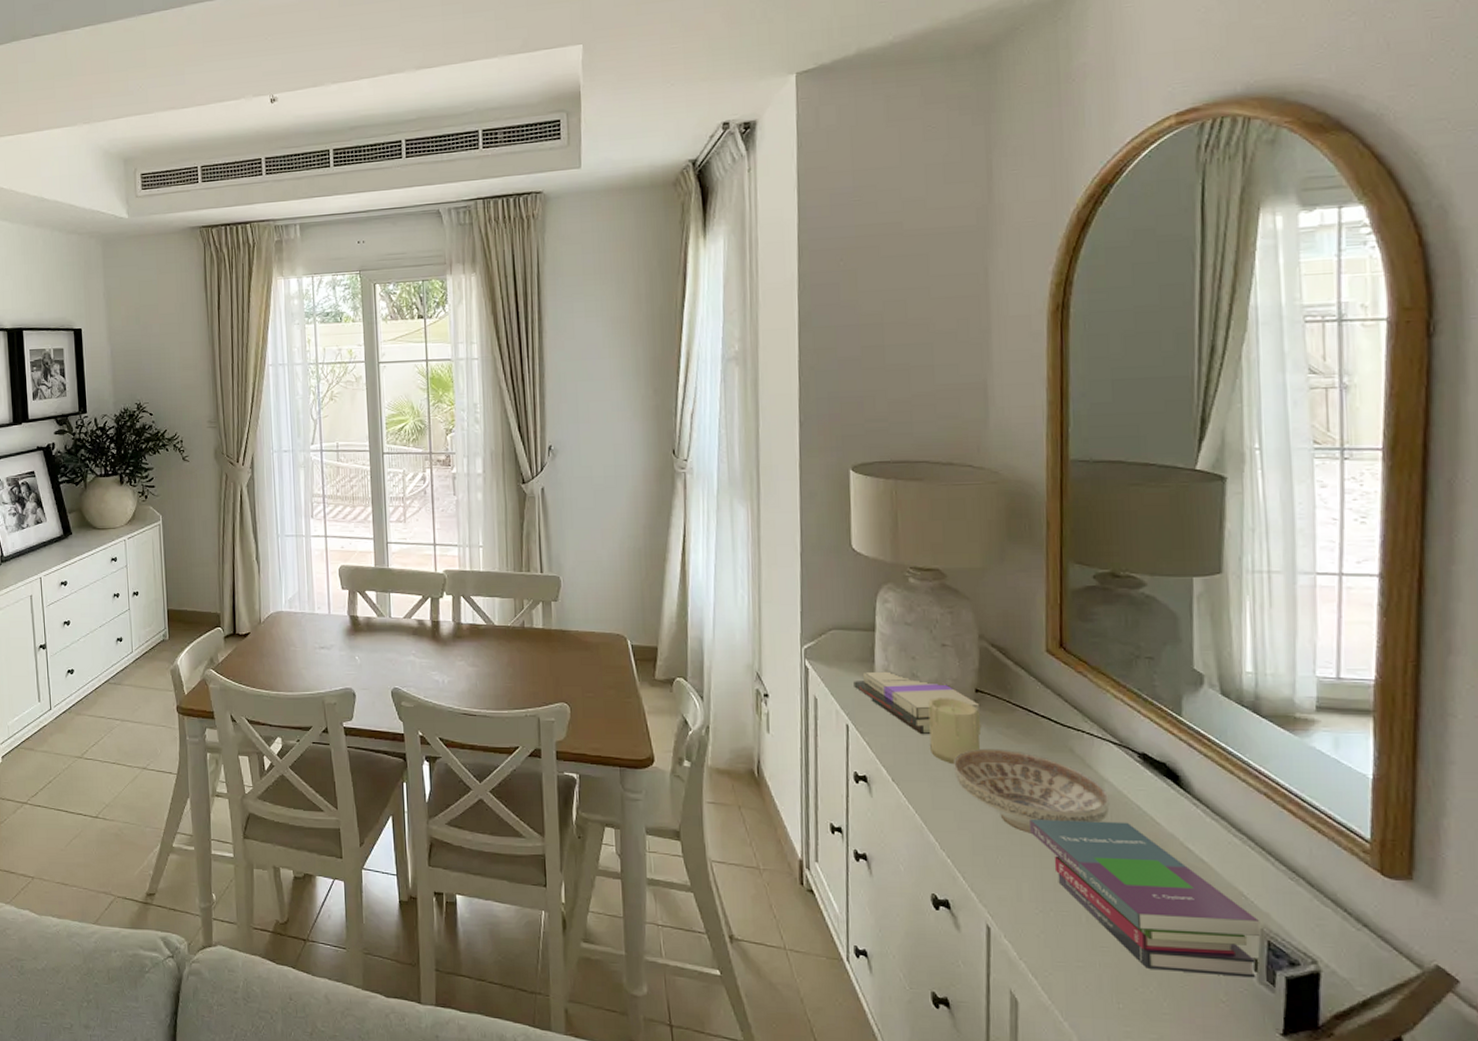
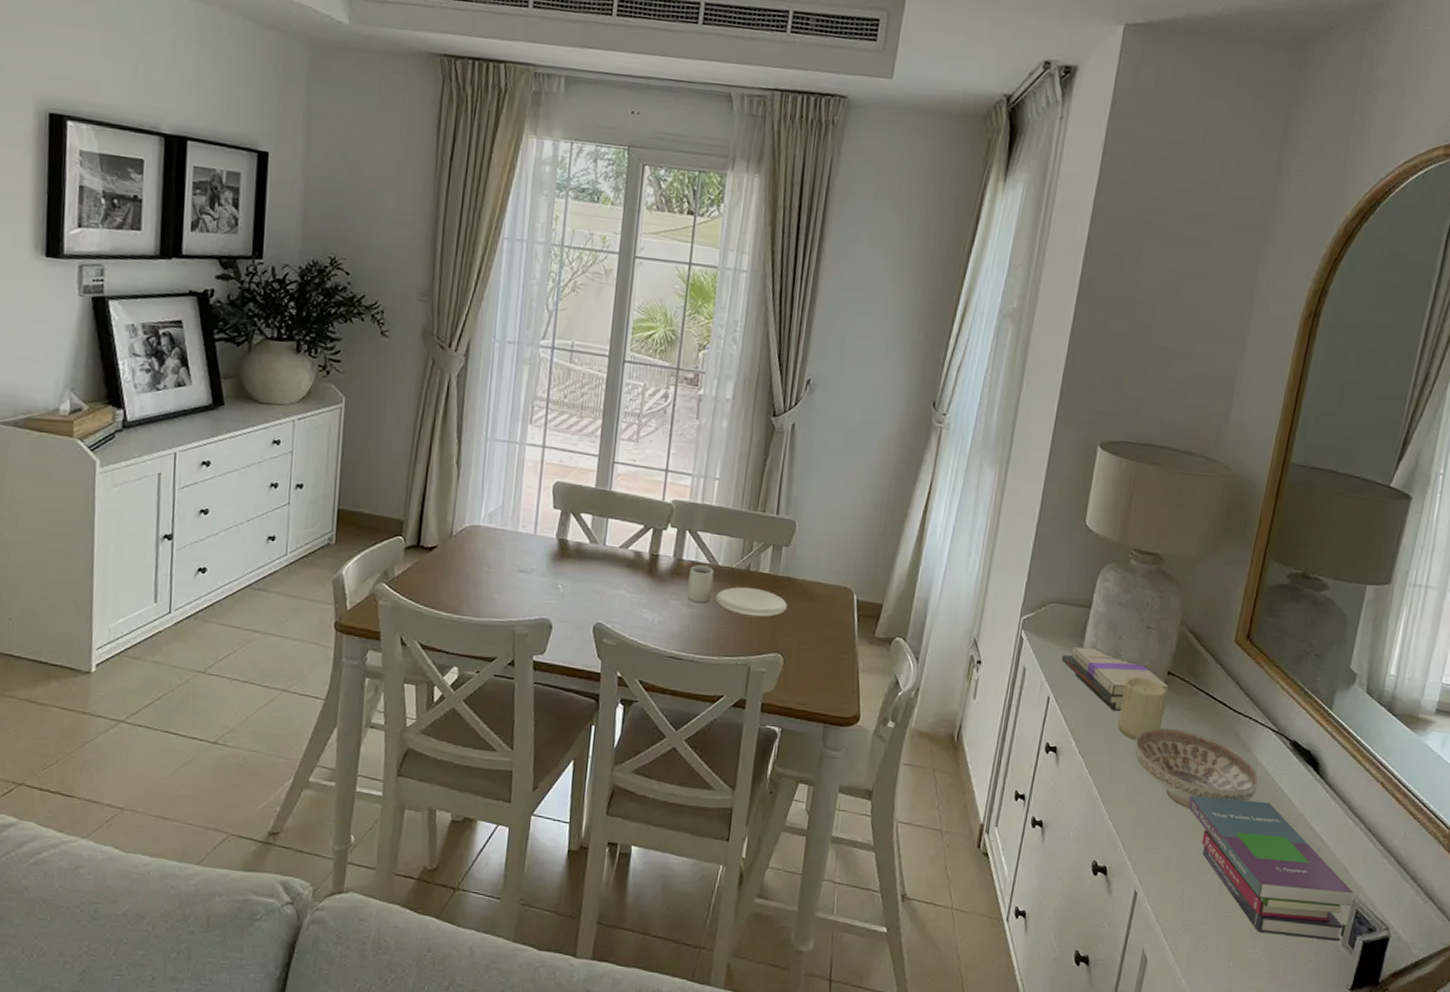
mug: none [468,627,493,662] -> present [687,565,714,603]
plate: none [497,642,565,671] -> present [715,587,787,619]

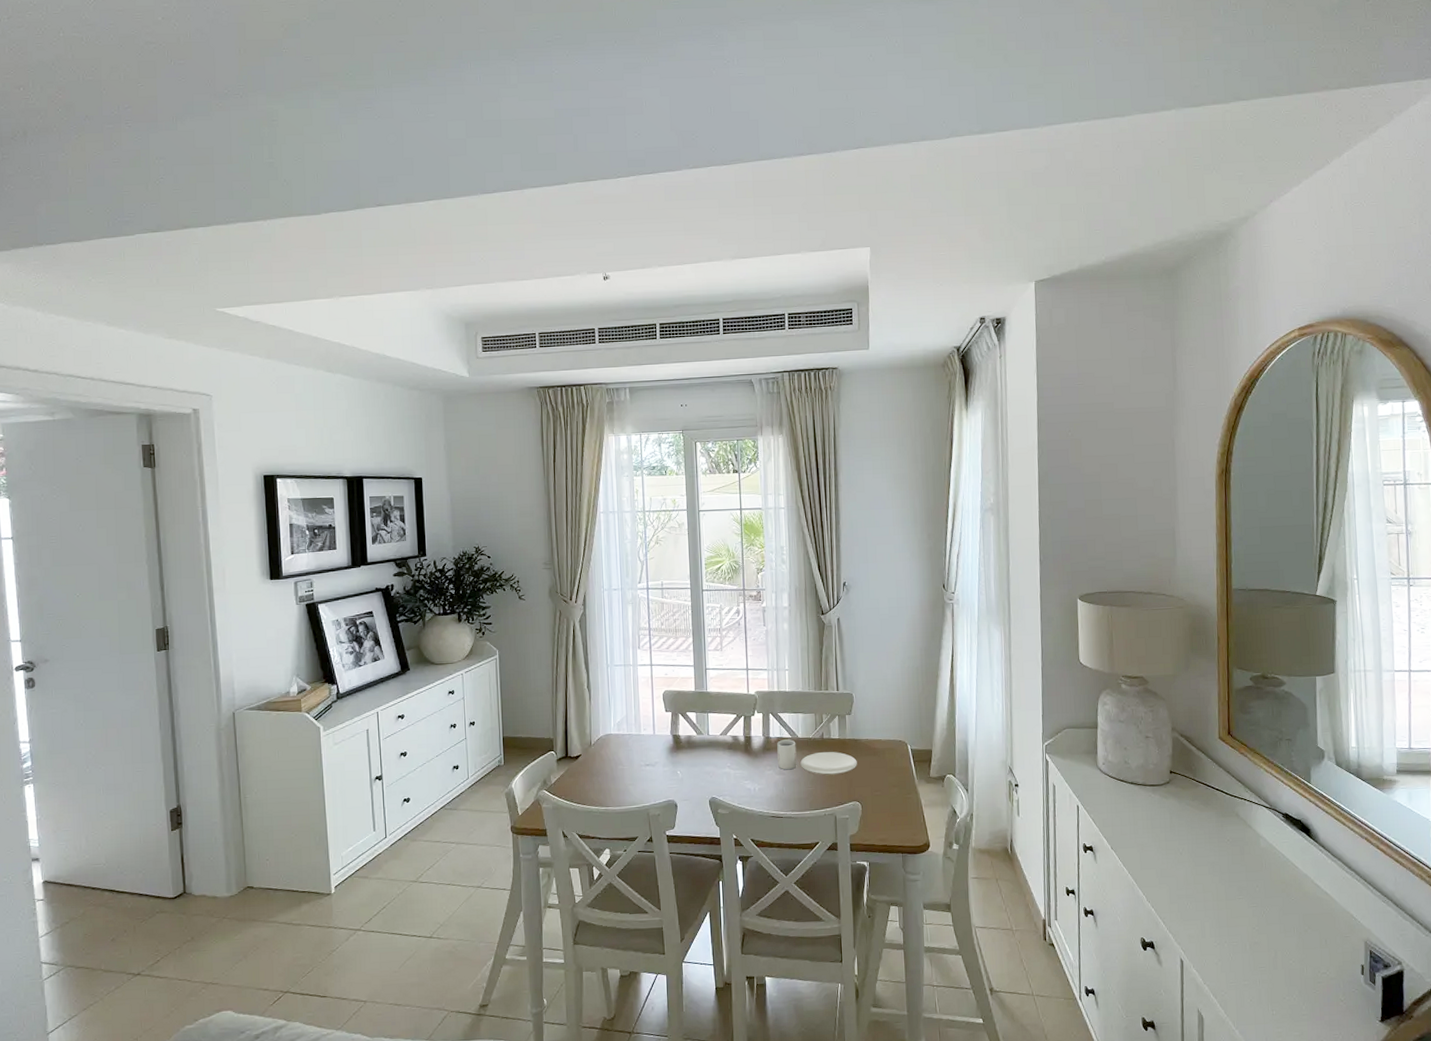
books: present [1061,647,1169,712] -> none [1082,760,1174,810]
candle: present [1118,677,1167,741] -> none [1137,779,1175,832]
decorative bowl: present [1134,727,1260,809] -> none [1156,817,1264,883]
books: present [1187,794,1354,942] -> none [1209,868,1365,981]

